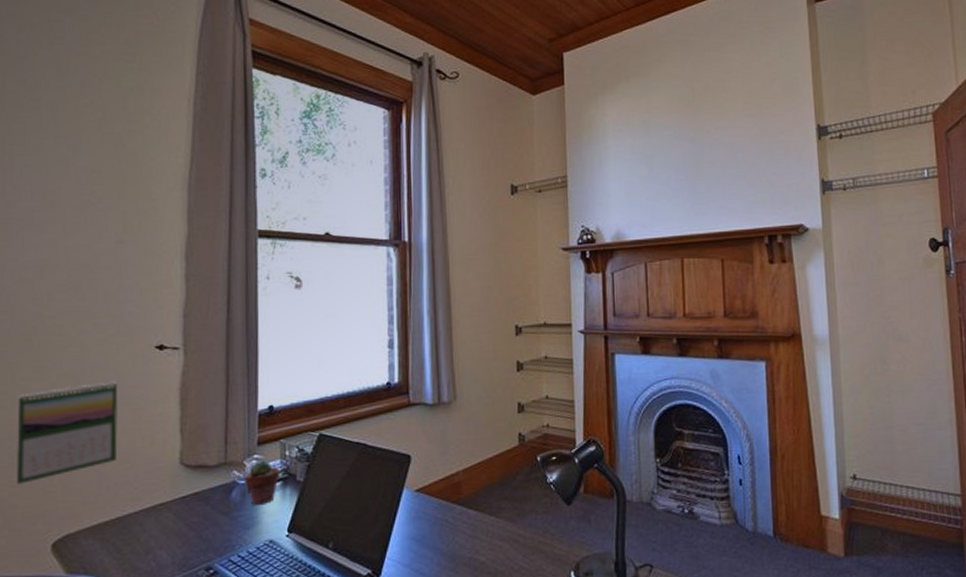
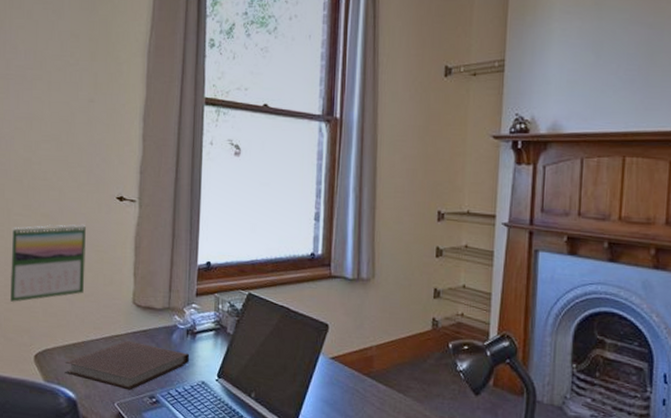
notebook: none [93,507,254,566] -> present [64,340,190,391]
potted succulent: present [244,460,281,506] -> none [184,310,214,350]

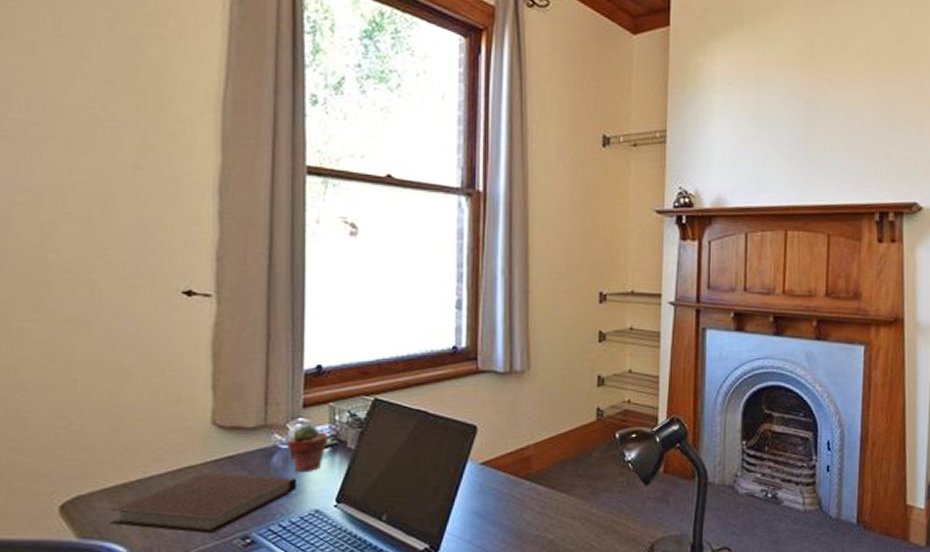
calendar: present [9,224,86,303] -> none [13,328,137,440]
potted succulent: none [184,310,214,350] -> present [287,424,329,473]

